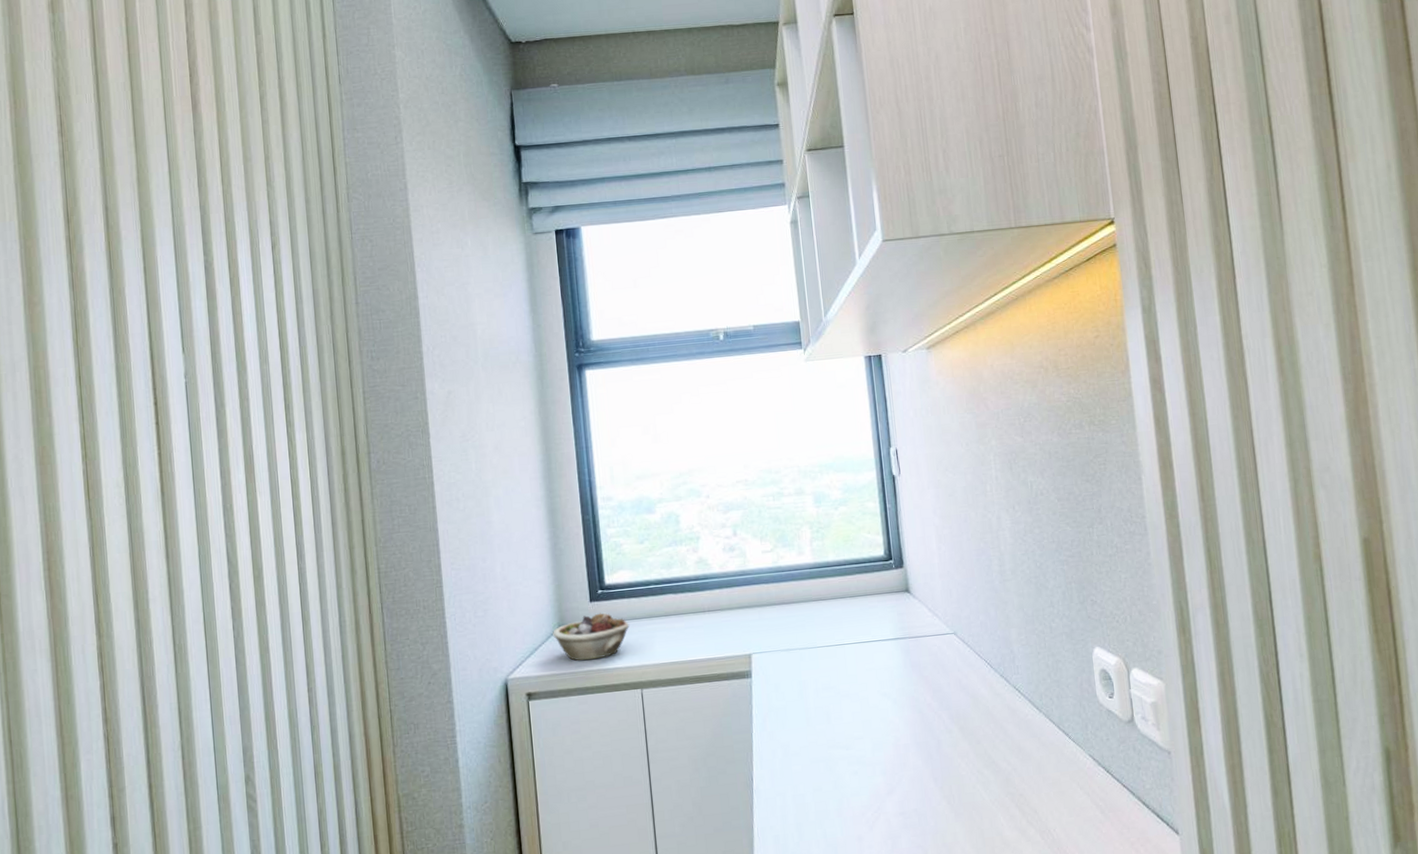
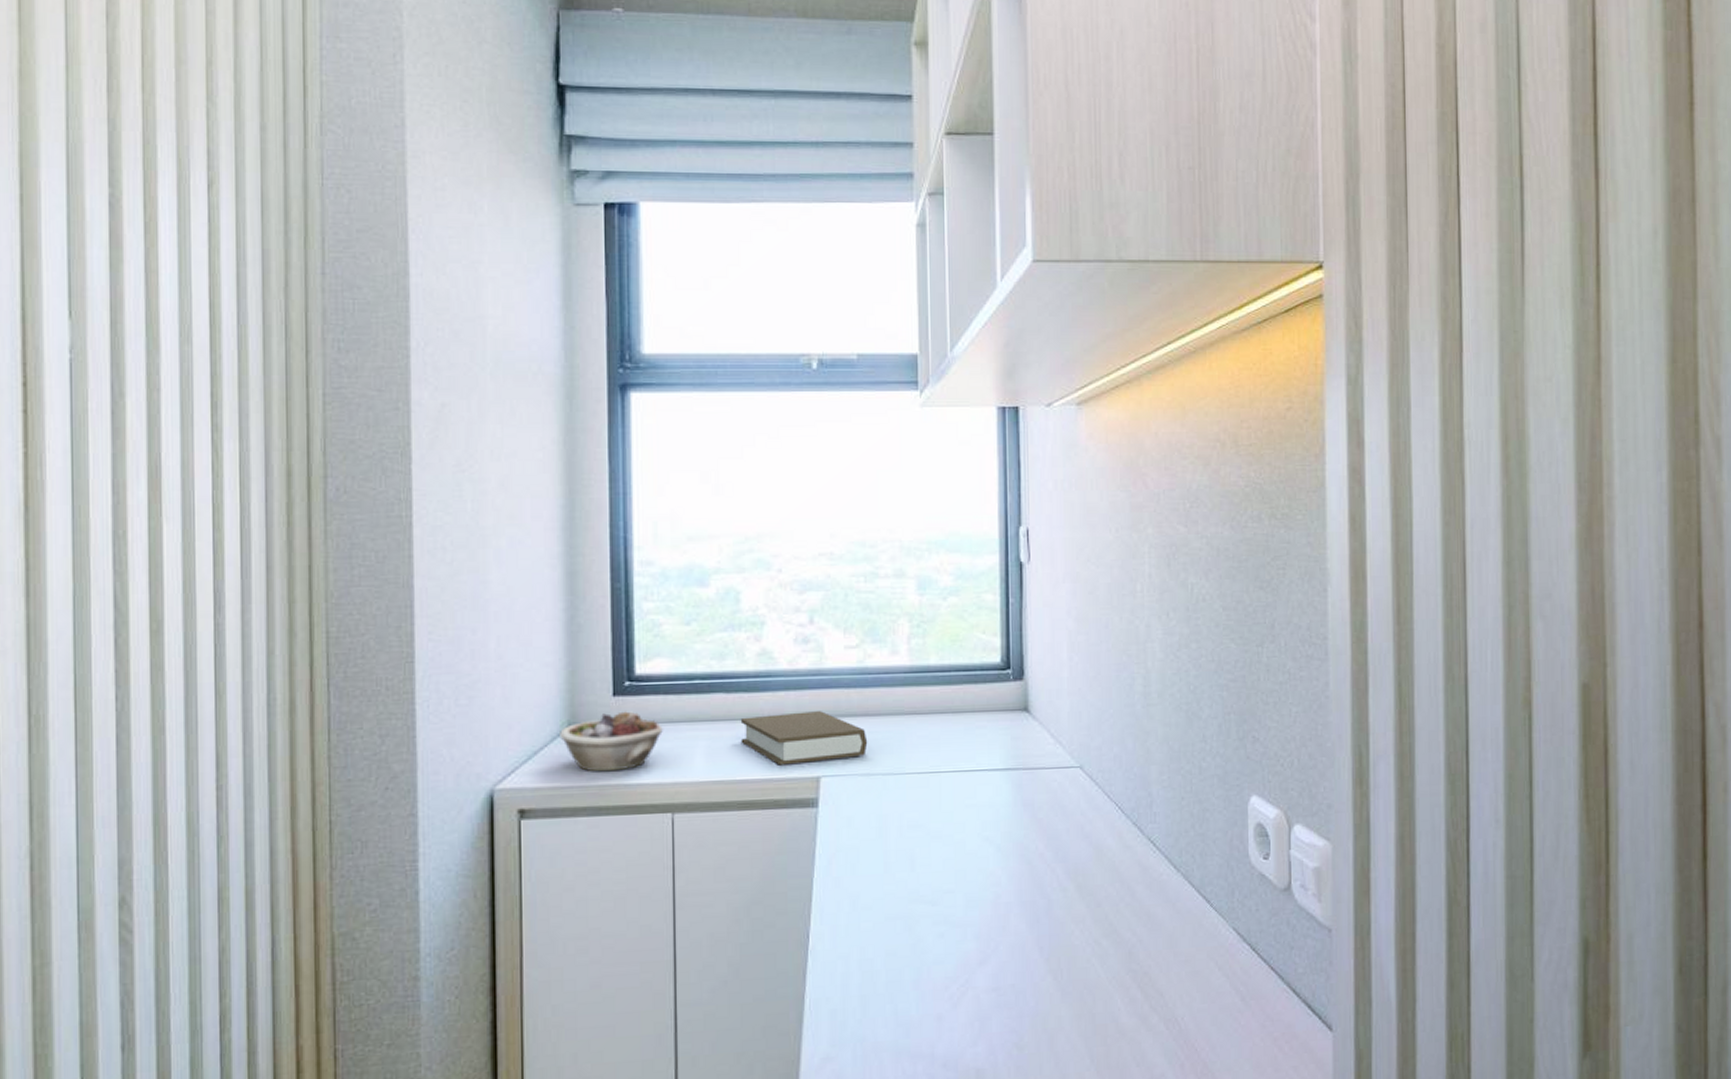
book: none [687,603,786,647] -> present [740,711,868,765]

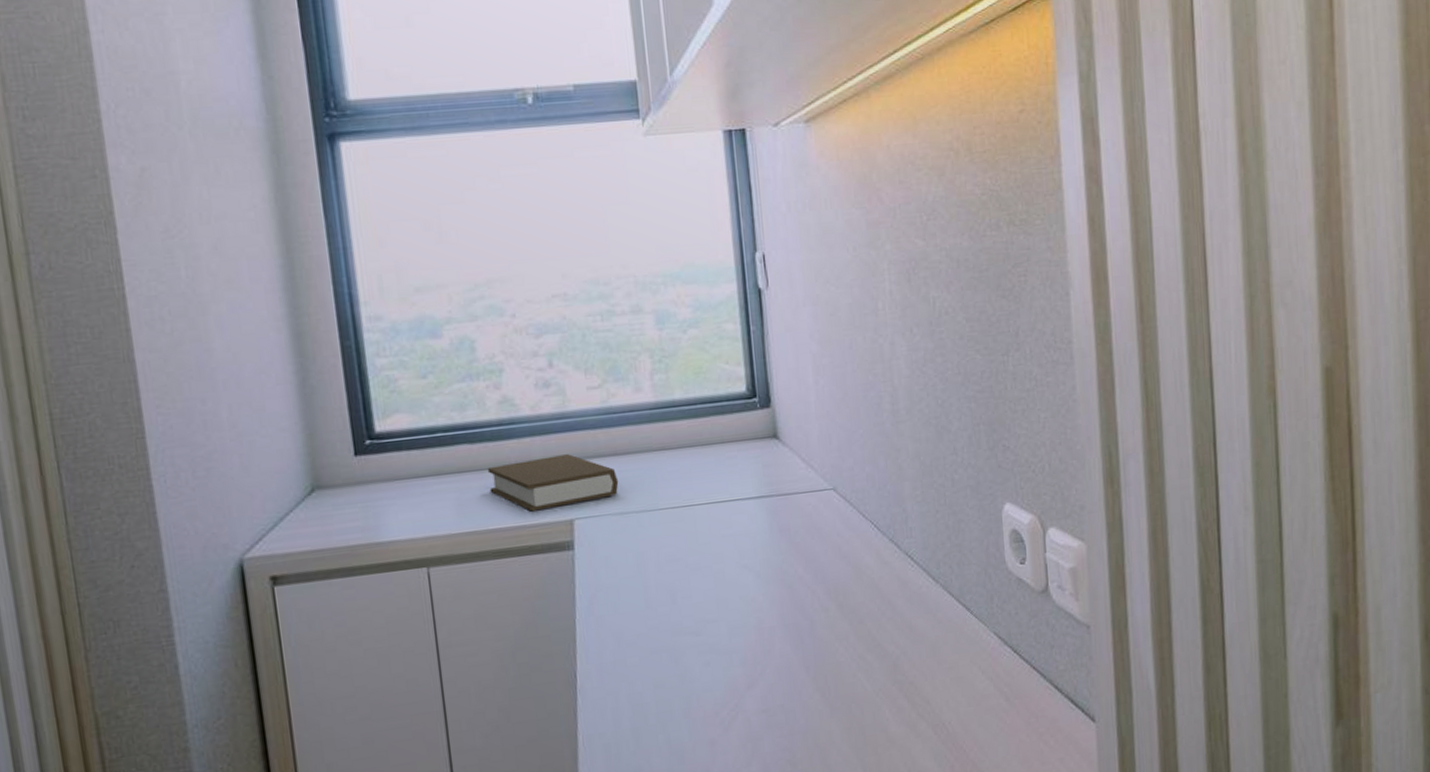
succulent planter: present [560,711,663,772] -> none [304,469,409,533]

